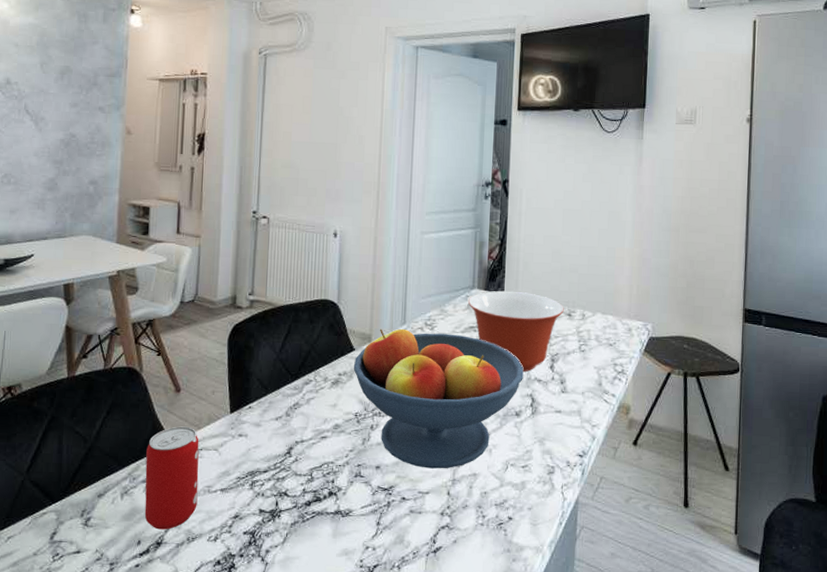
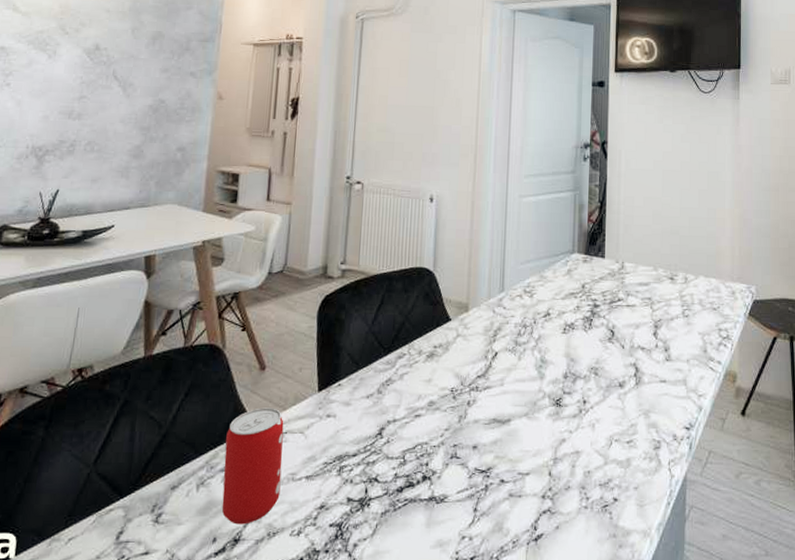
fruit bowl: present [353,328,524,469] -> none [449,296,626,447]
mixing bowl: present [467,290,564,373] -> none [567,254,666,340]

